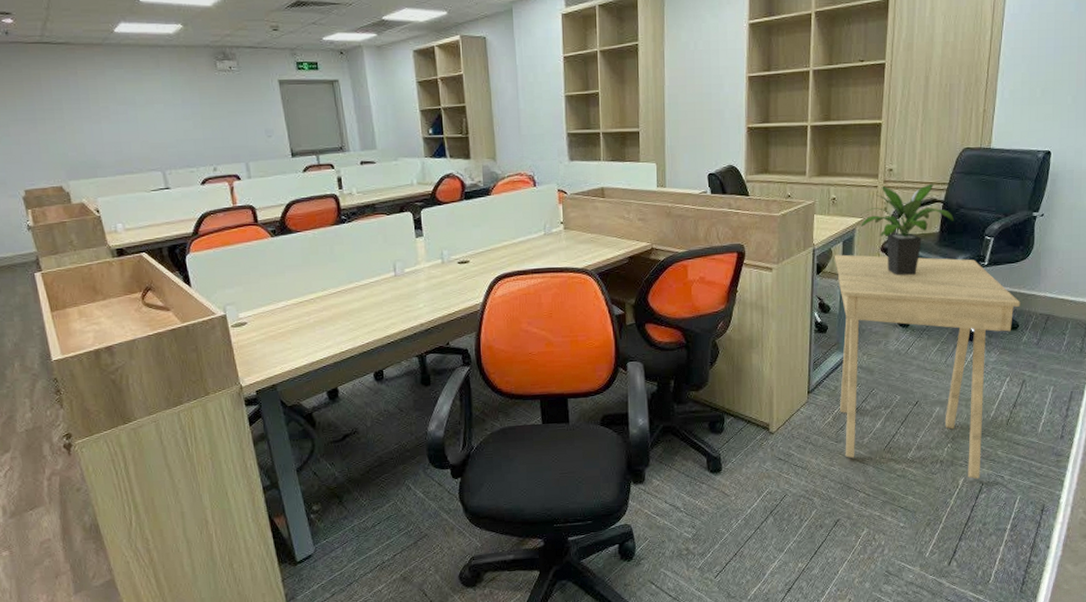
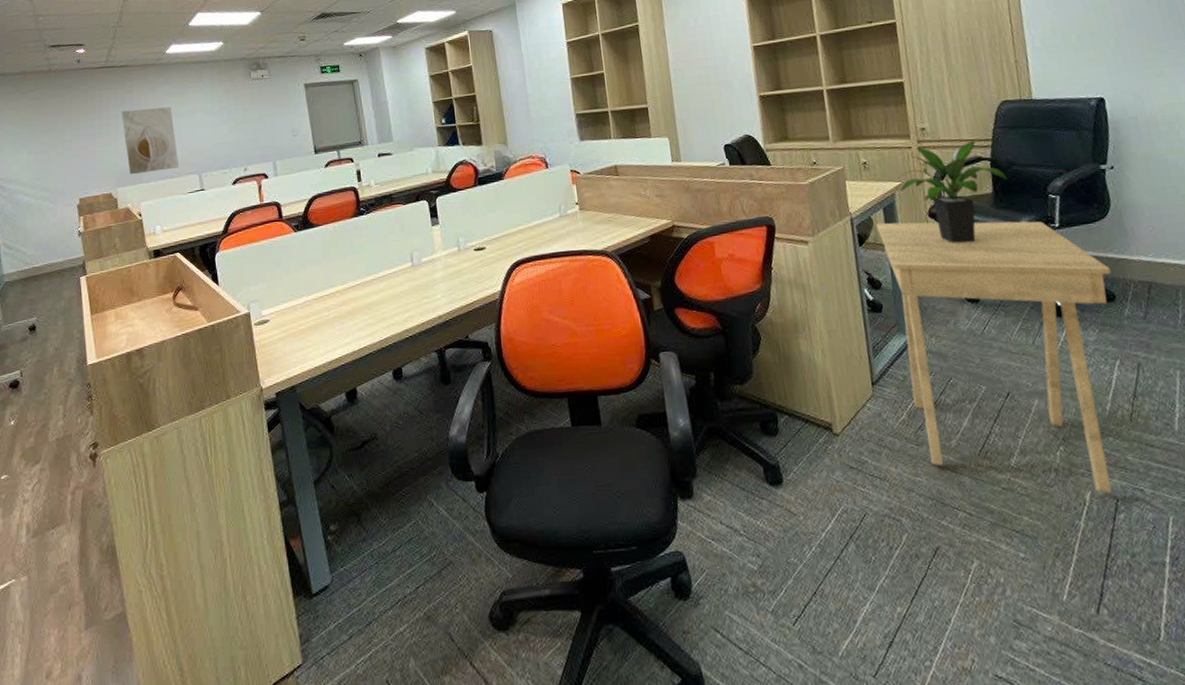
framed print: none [65,94,140,168] -> present [121,107,180,175]

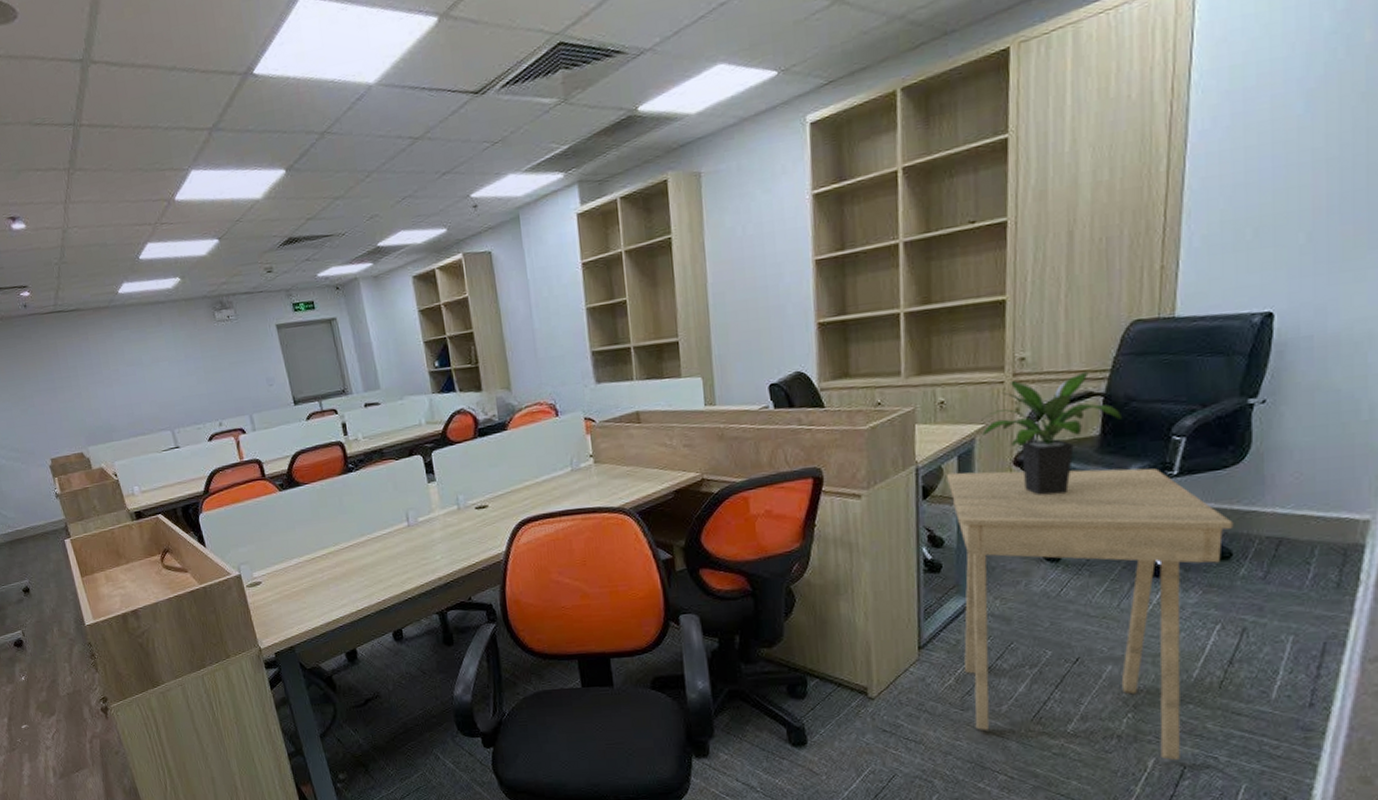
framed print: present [121,107,180,175] -> none [79,356,150,433]

